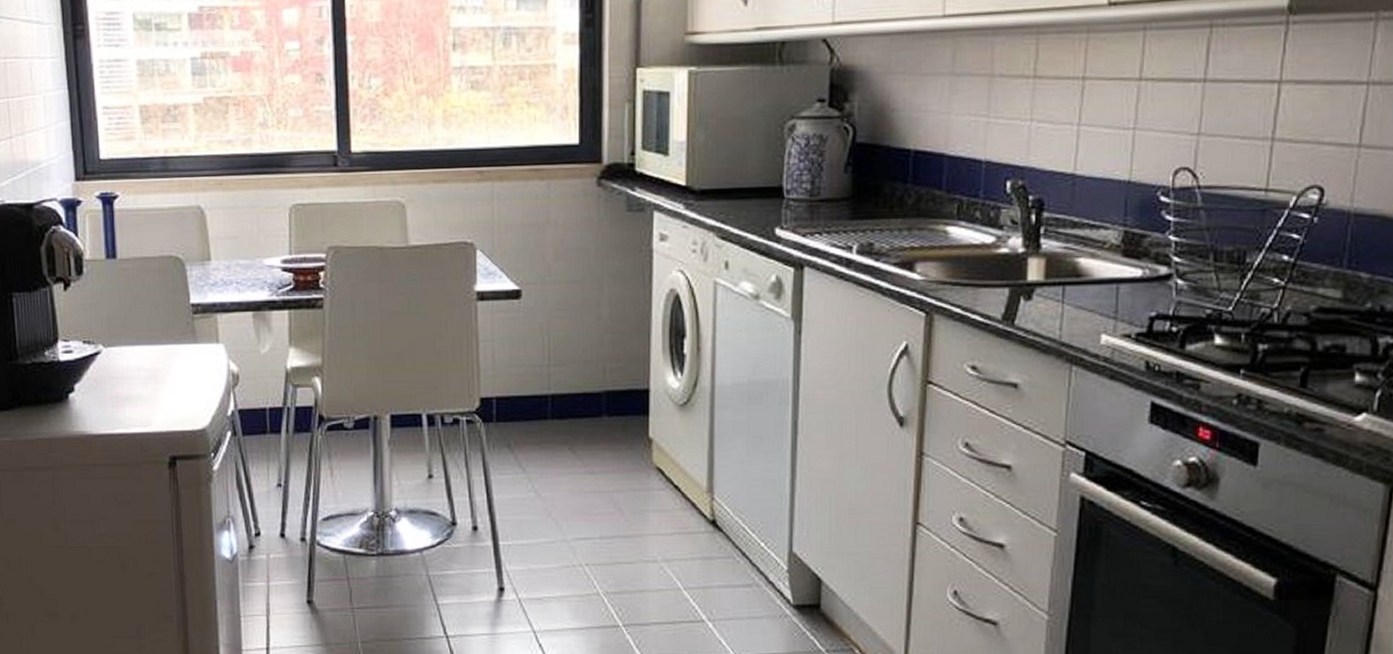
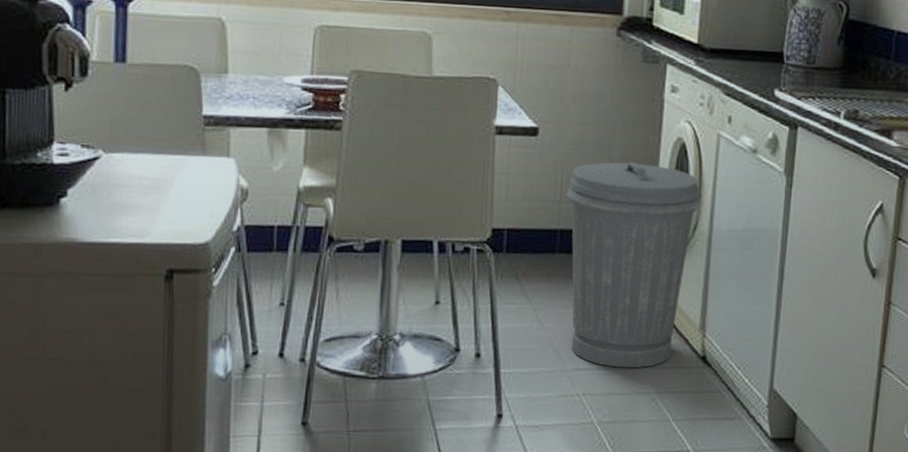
trash can: none [554,319,700,536] -> present [566,162,701,369]

